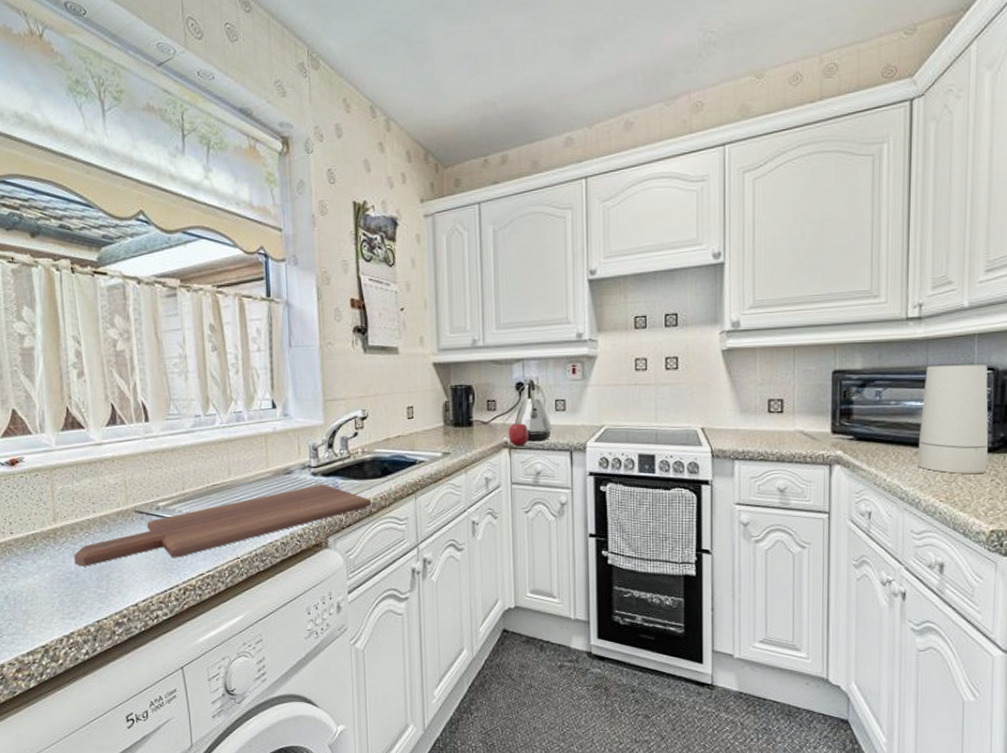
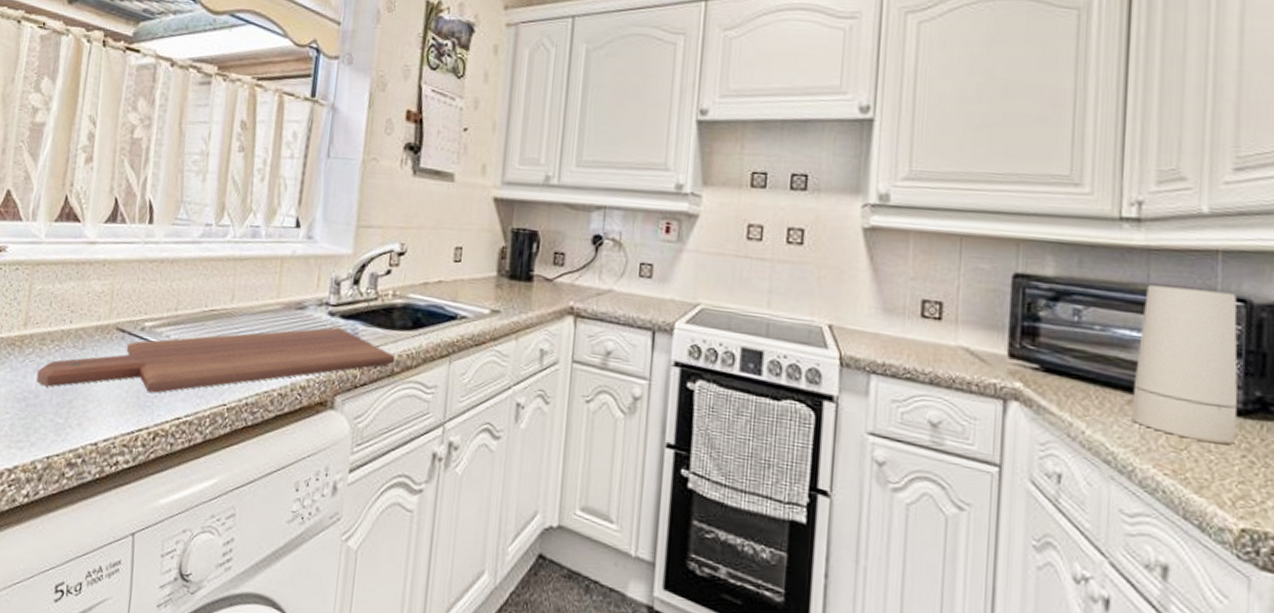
fruit: present [508,421,529,447] -> none [575,283,603,316]
kettle: present [514,378,552,442] -> none [585,232,632,313]

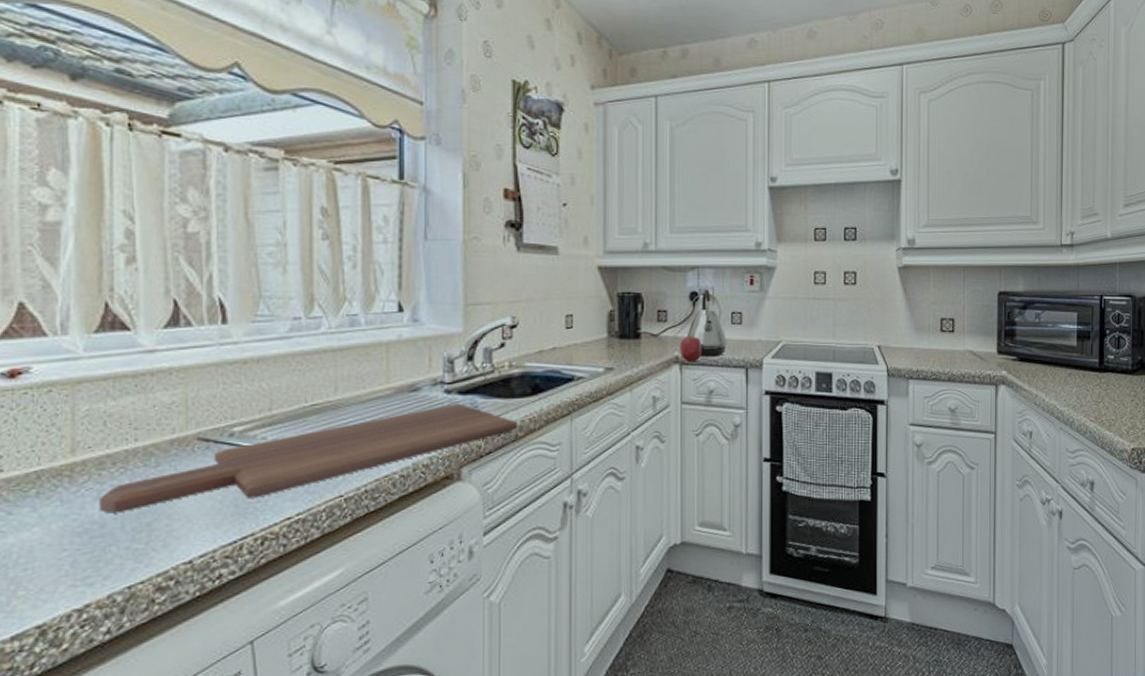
fruit: none [575,283,603,316] -> present [680,334,703,363]
kettle: none [585,232,632,313] -> present [686,288,727,357]
canister: present [1131,285,1238,445] -> none [1071,291,1129,395]

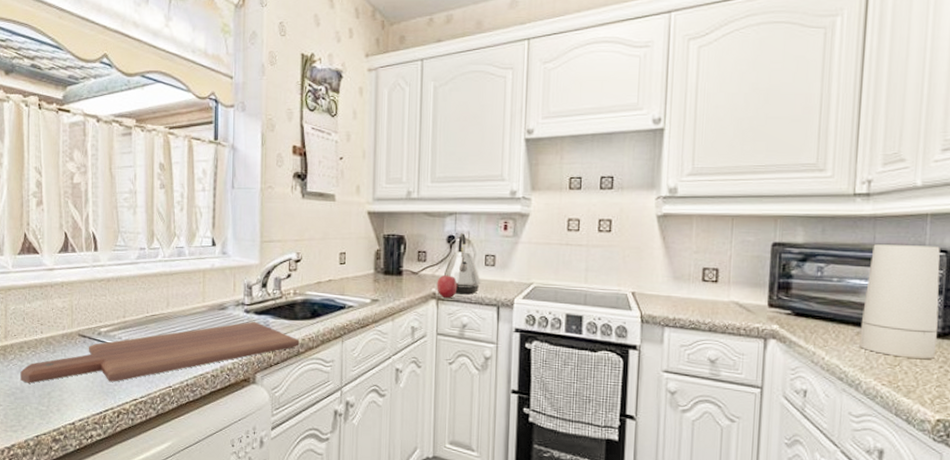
canister: none [1071,291,1129,395] -> present [859,244,940,360]

